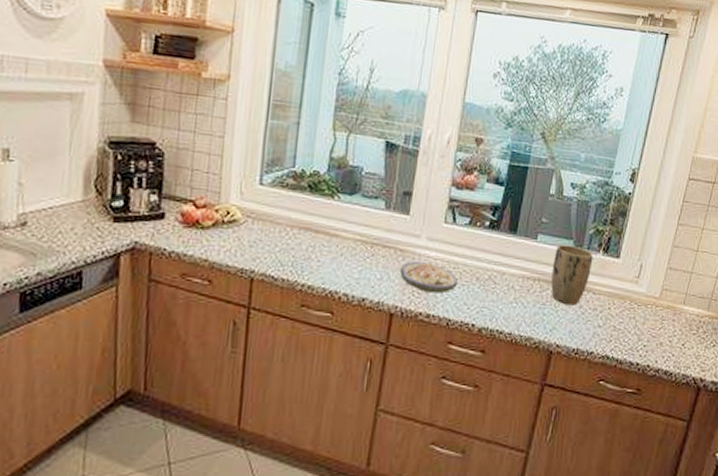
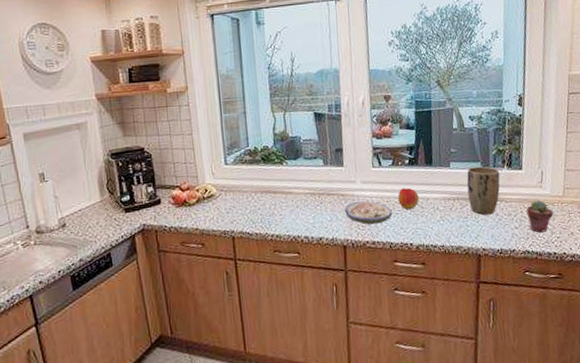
apple: none [468,255,493,283] -> present [398,188,419,210]
potted succulent: none [614,298,645,337] -> present [526,200,554,233]

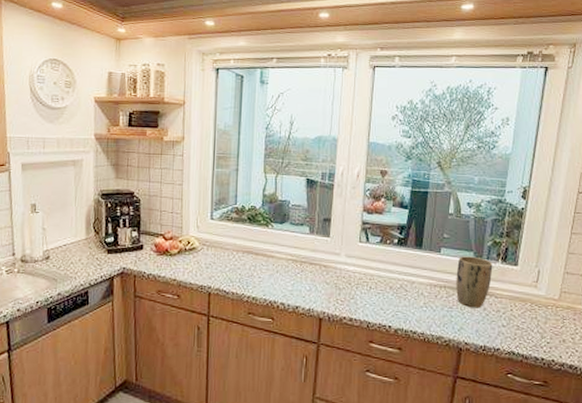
soup: present [345,201,393,225] -> none [325,275,374,301]
apple: present [398,188,419,210] -> none [382,268,404,291]
potted succulent: present [526,200,554,233] -> none [517,301,546,335]

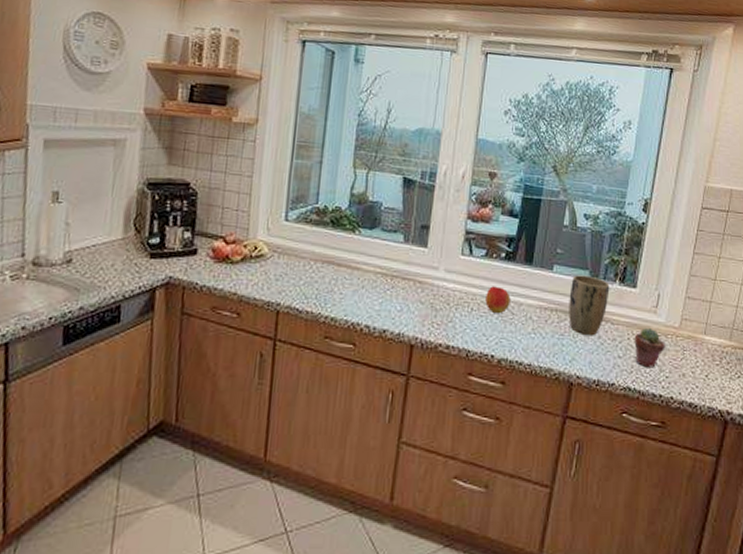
apple: none [382,268,404,291] -> present [485,286,511,314]
potted succulent: none [517,301,546,335] -> present [634,328,666,368]

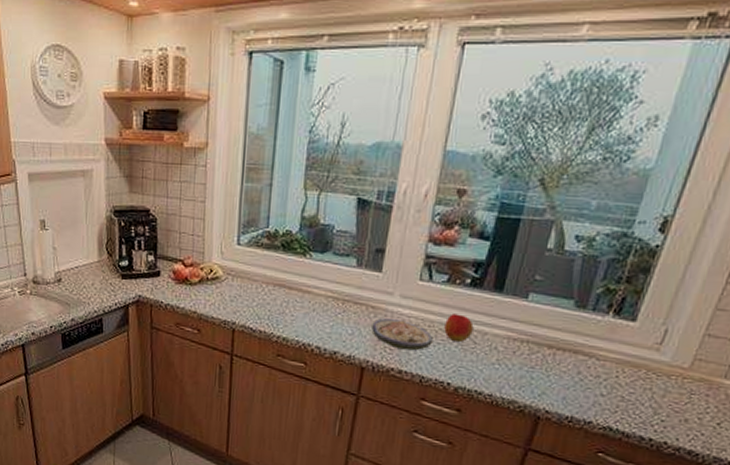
soup: none [419,293,476,325] -> present [371,318,433,351]
plant pot: present [569,275,610,336] -> none [542,304,600,371]
potted succulent: present [634,328,666,368] -> none [623,366,667,410]

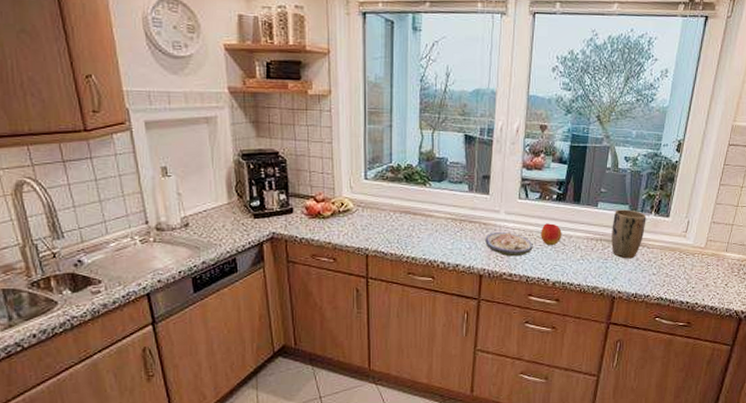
plant pot: none [542,304,600,371] -> present [611,209,647,259]

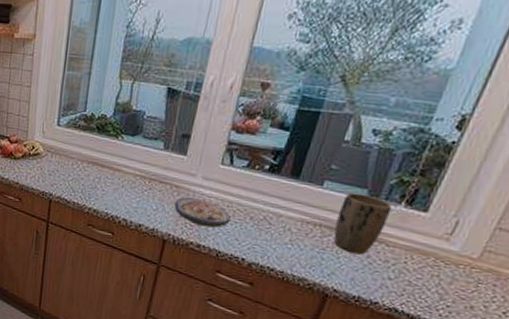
apple: present [541,223,562,246] -> none [241,196,270,223]

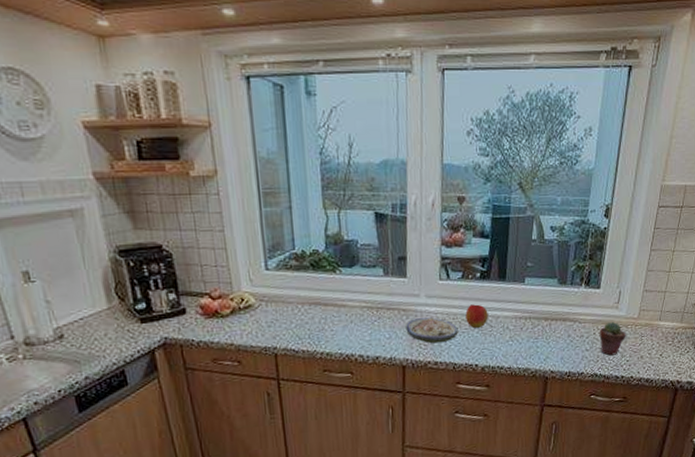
apple: none [241,196,270,223] -> present [465,304,488,329]
plant pot: present [334,192,392,255] -> none [541,283,577,336]
potted succulent: none [410,254,454,295] -> present [599,322,626,356]

